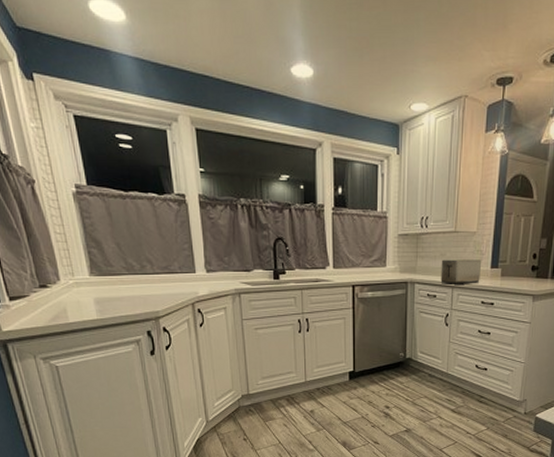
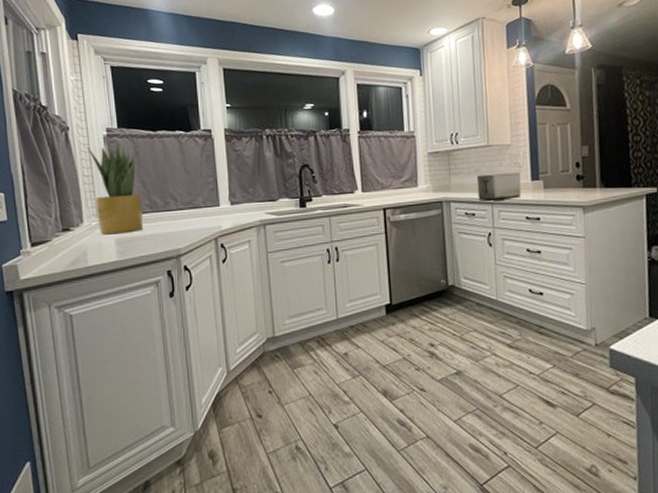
planter: none [56,201,121,294] -> present [87,142,144,235]

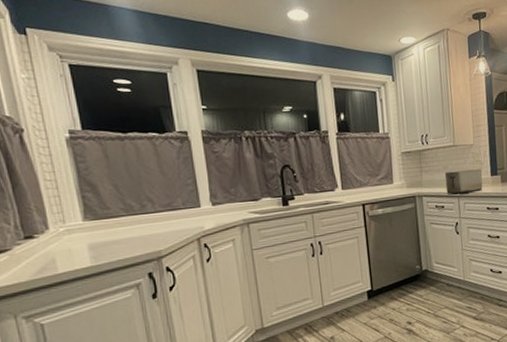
planter: present [87,142,144,235] -> none [47,144,119,241]

